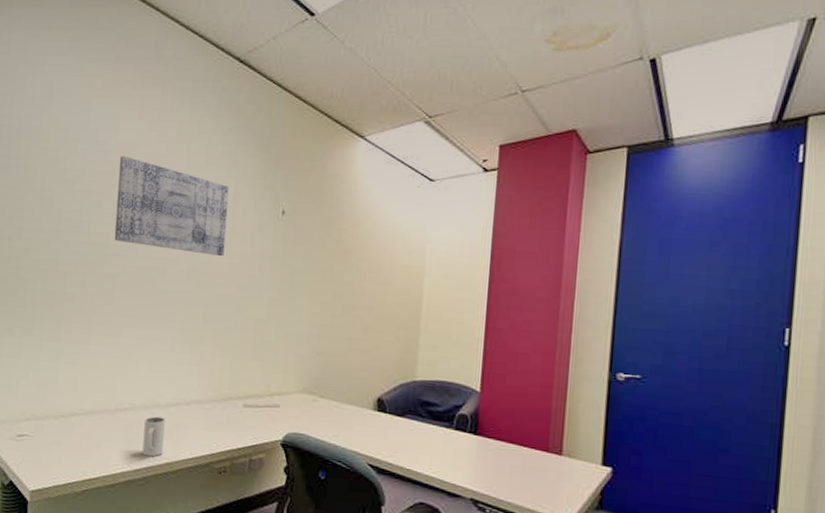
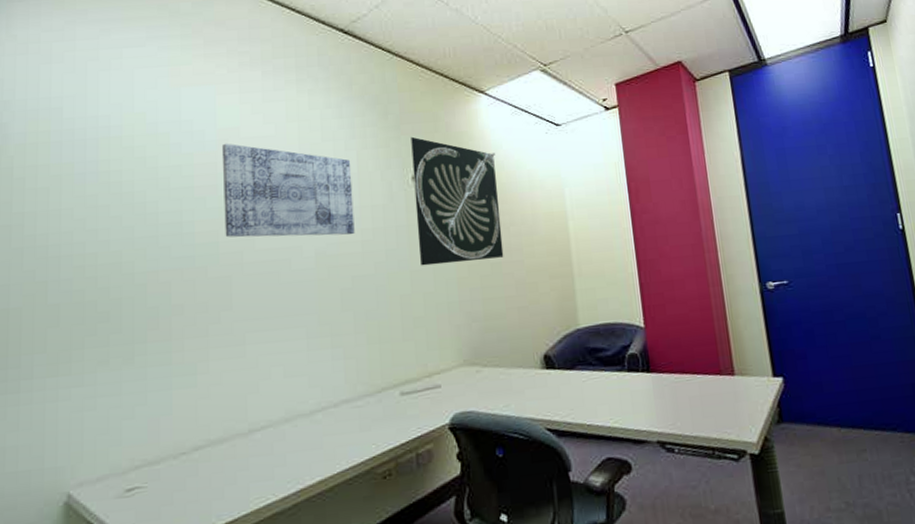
mug: present [142,416,165,457] -> none [287,427,313,479]
map: none [278,172,364,301] -> present [411,136,504,266]

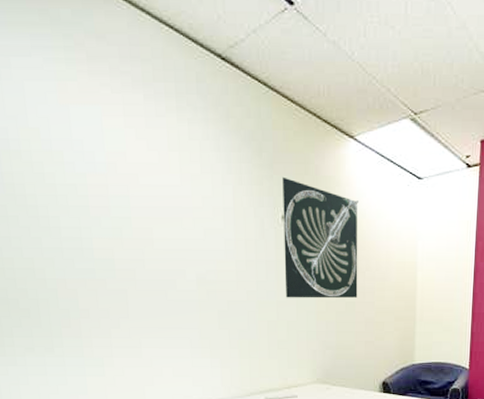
wall art: present [221,143,355,238] -> none [111,166,230,265]

